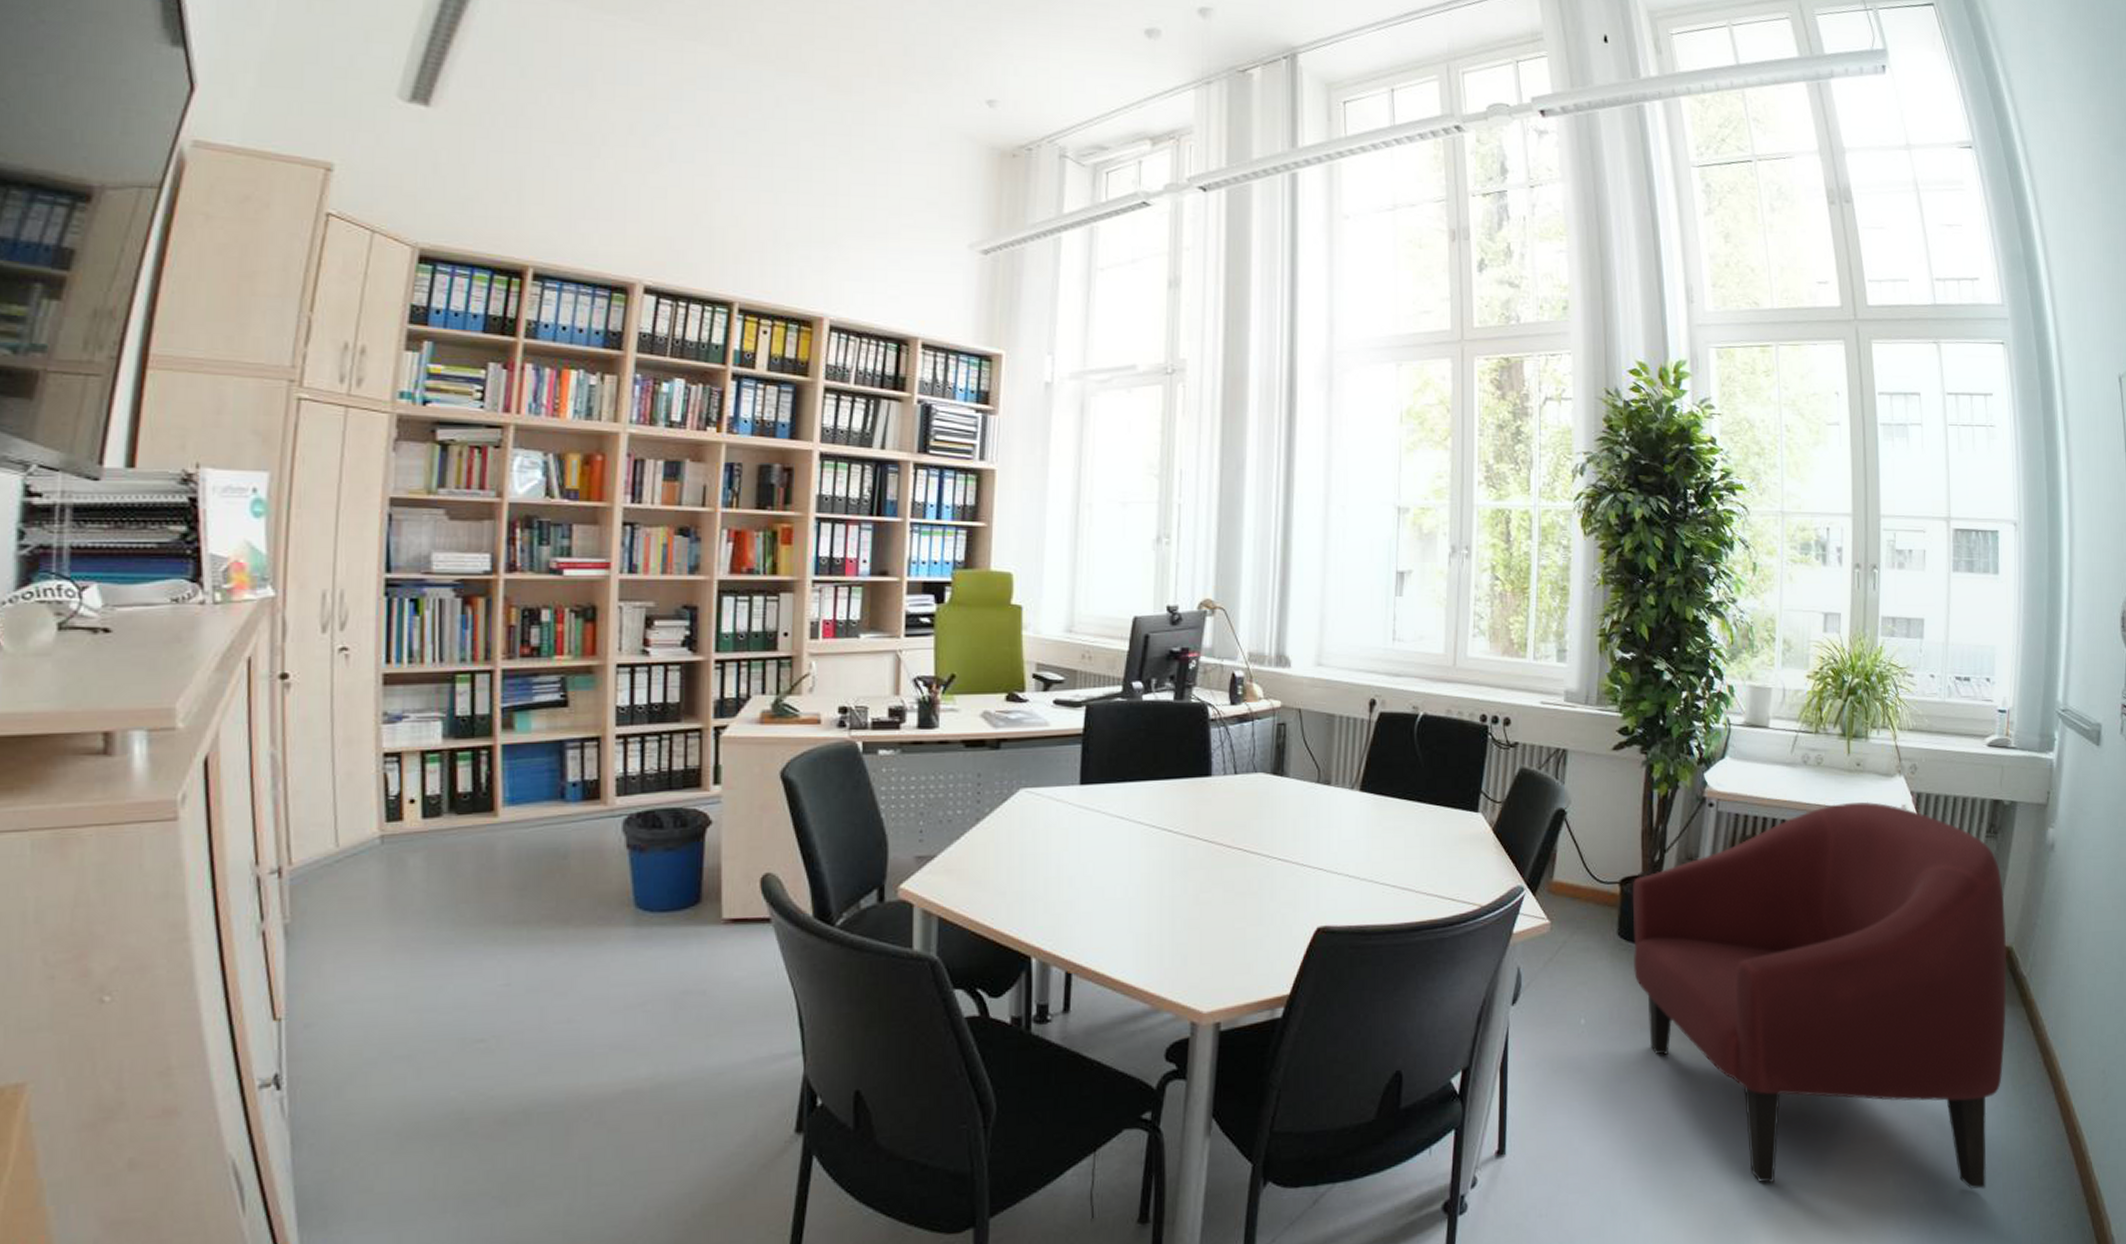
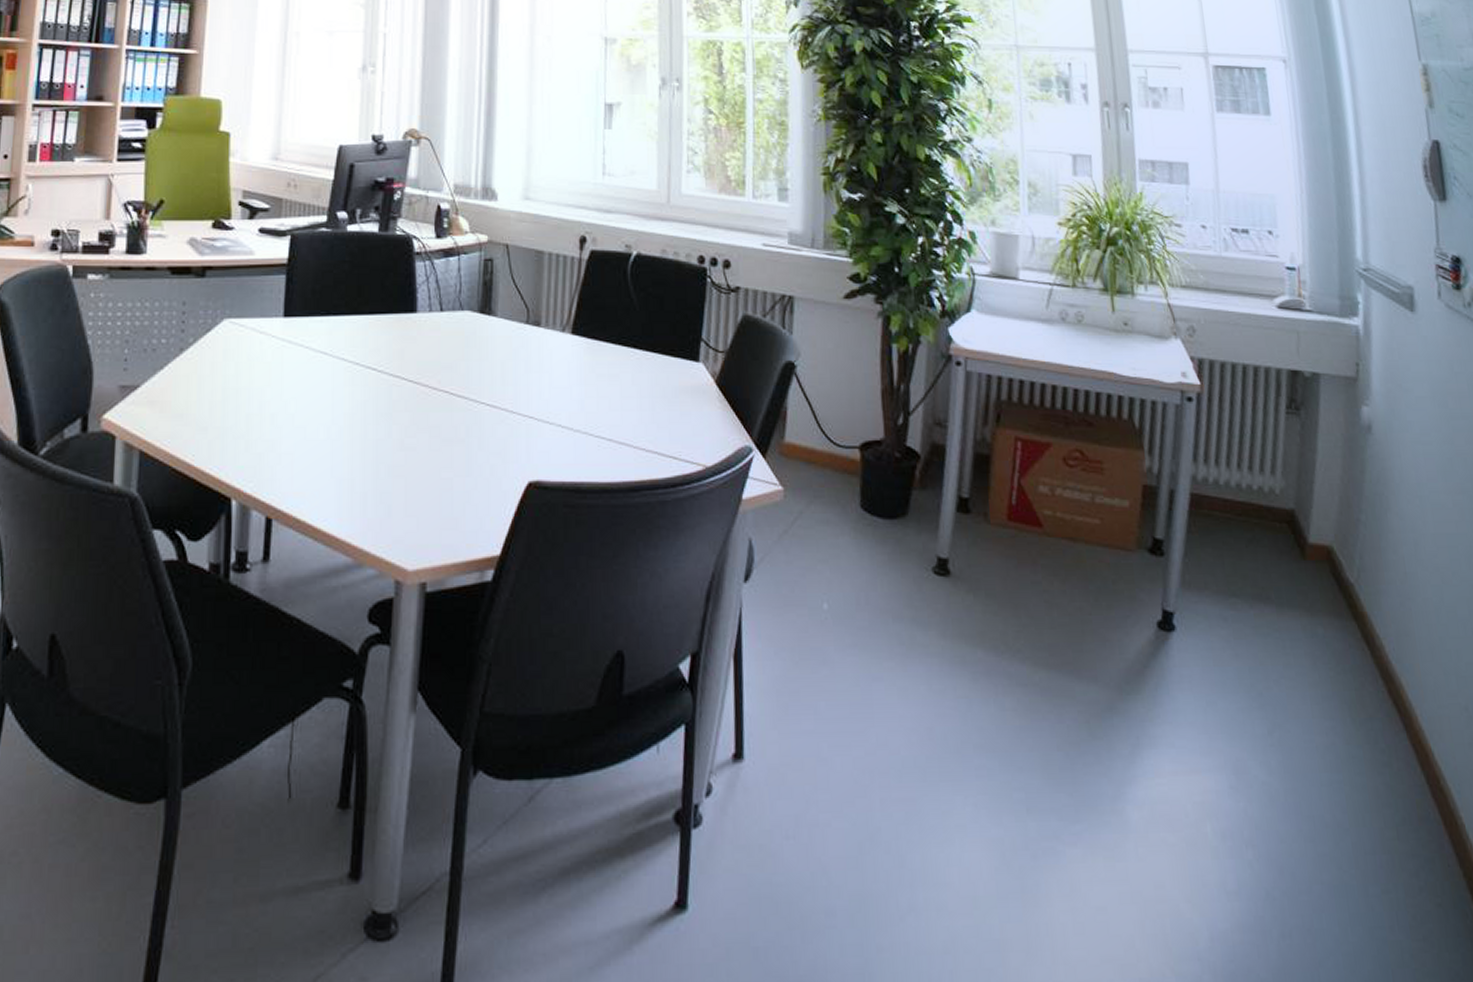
armchair: present [1632,801,2007,1189] -> none [874,366,1338,848]

